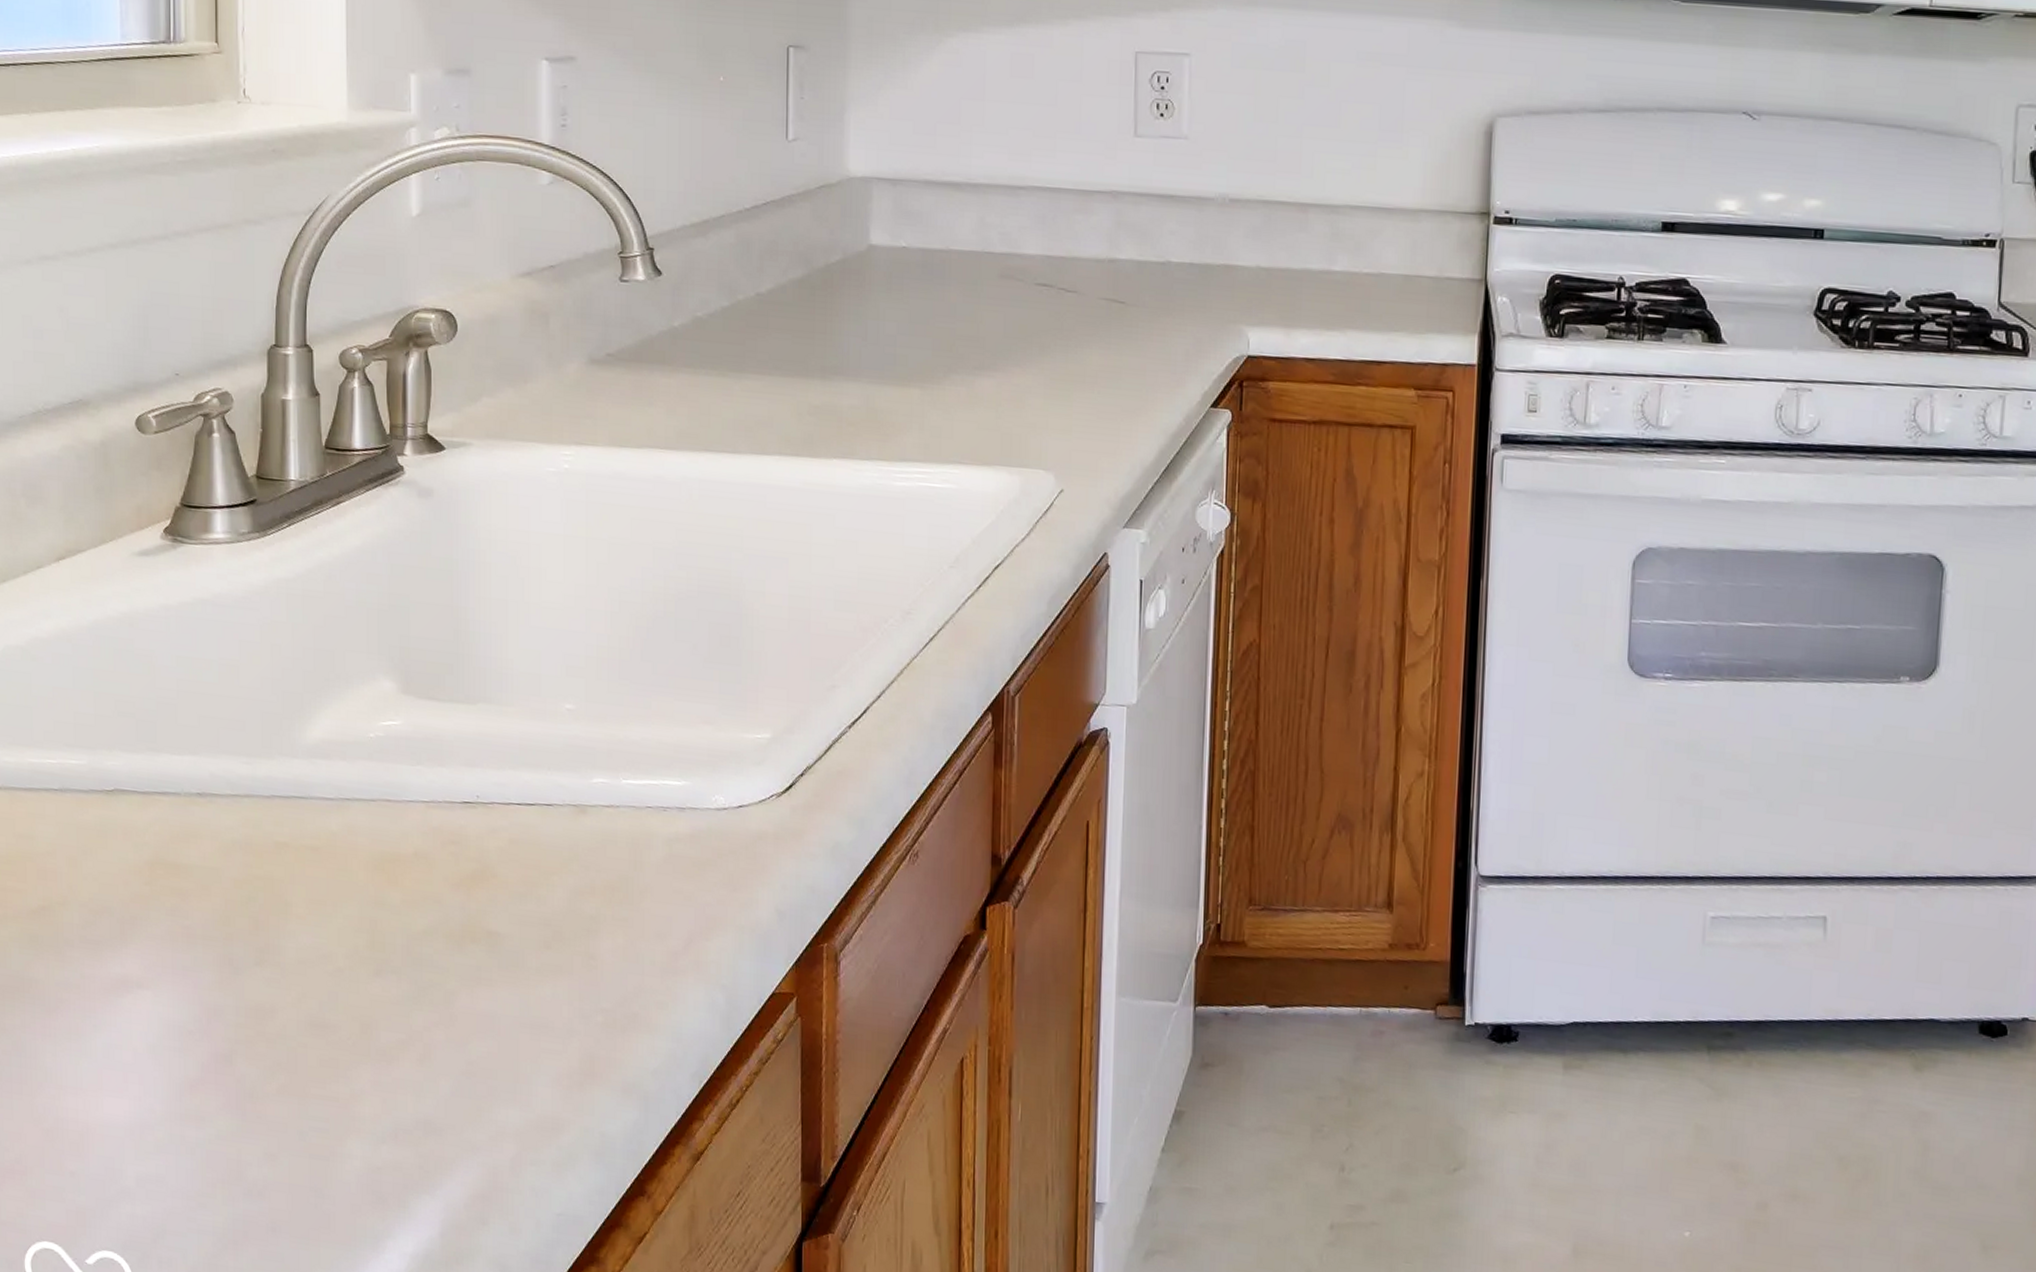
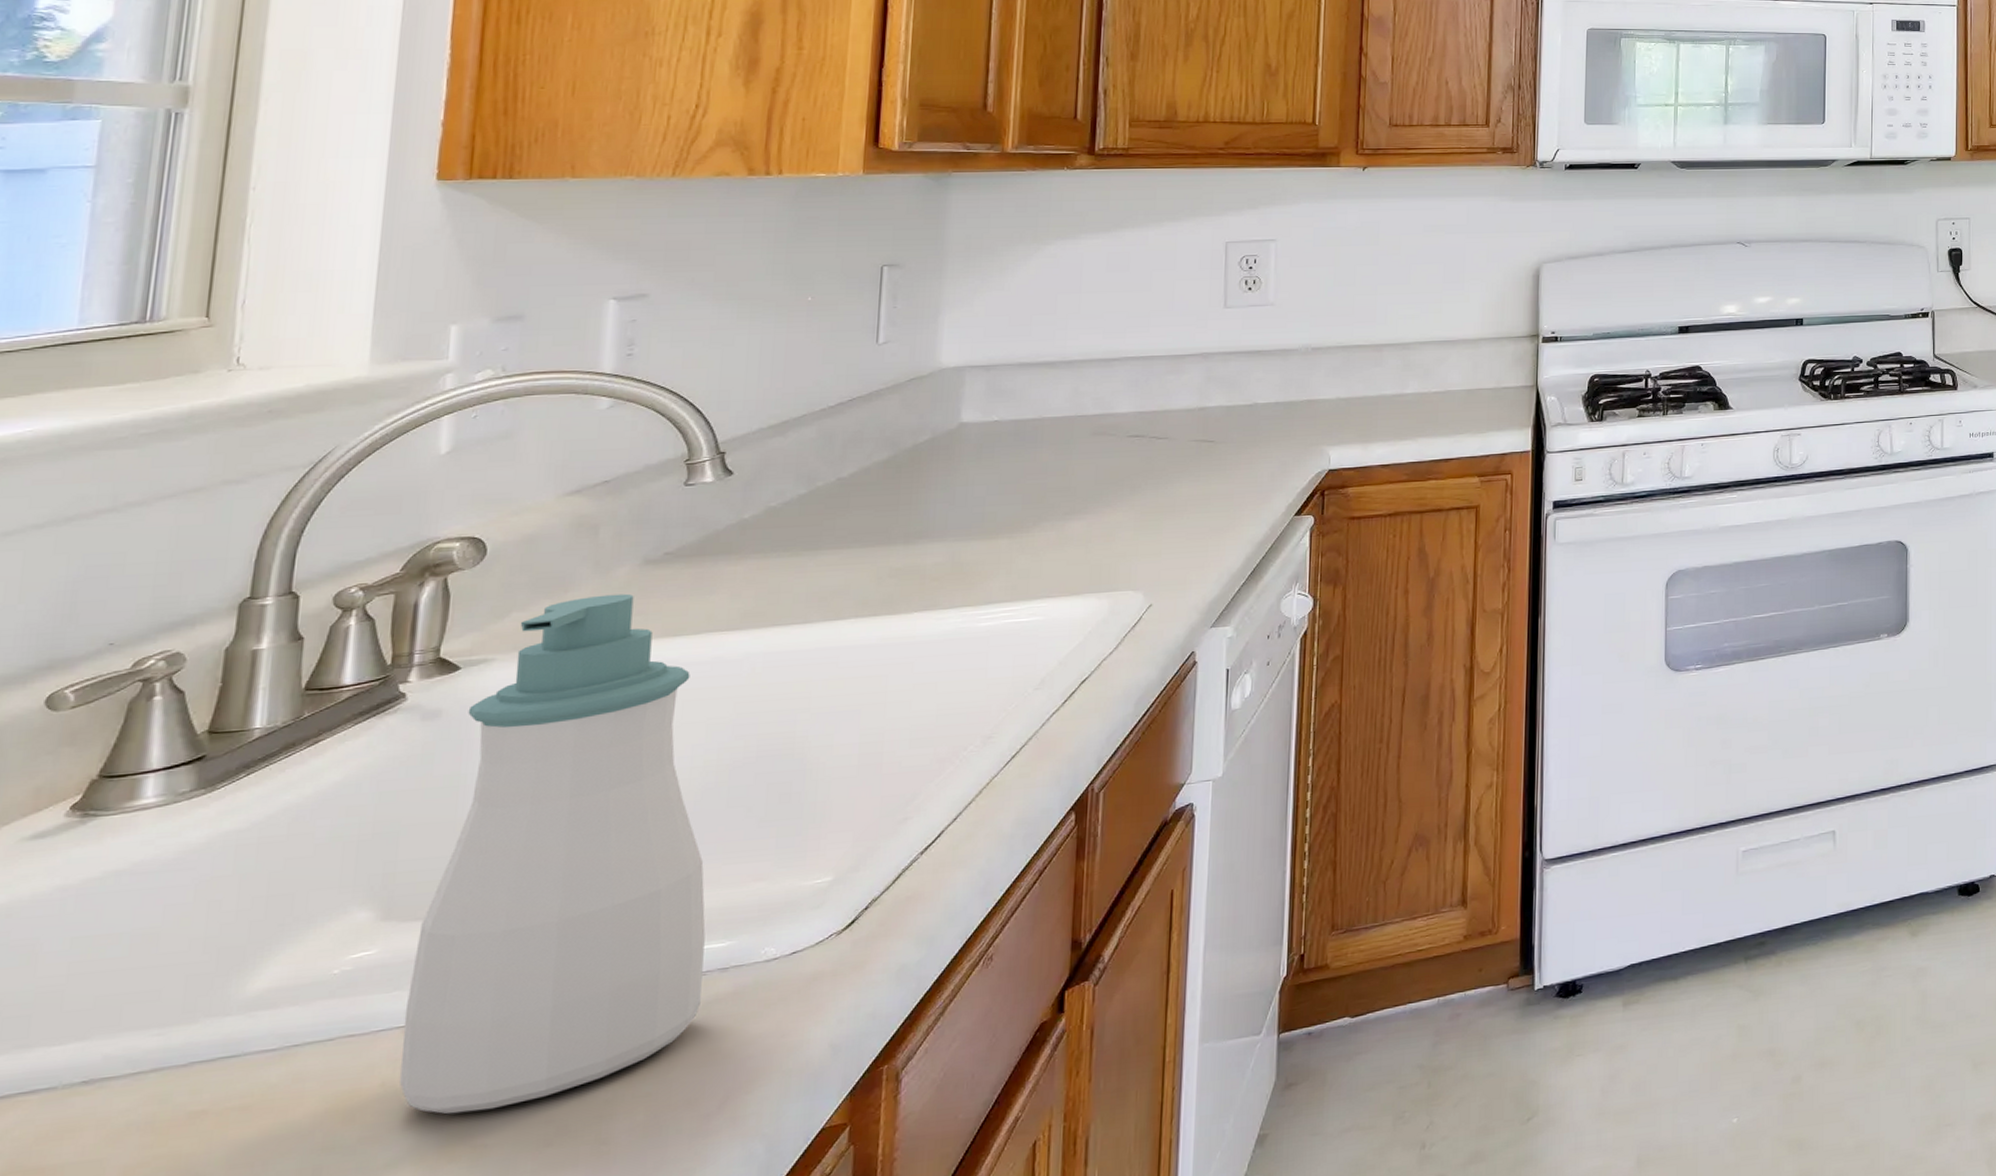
soap bottle: none [427,391,664,901] -> present [400,593,706,1115]

